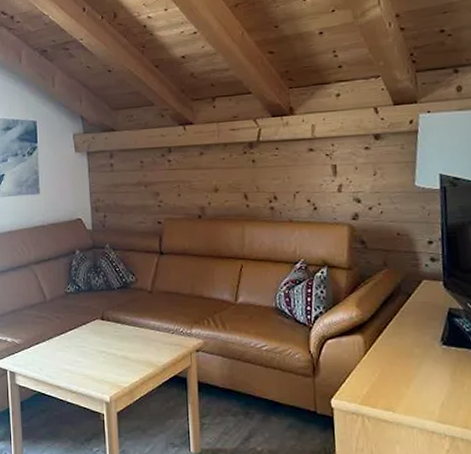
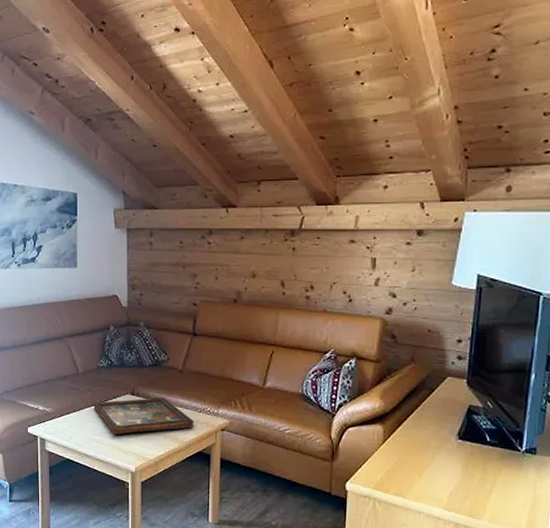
decorative tray: none [63,320,167,363] -> present [93,397,193,435]

